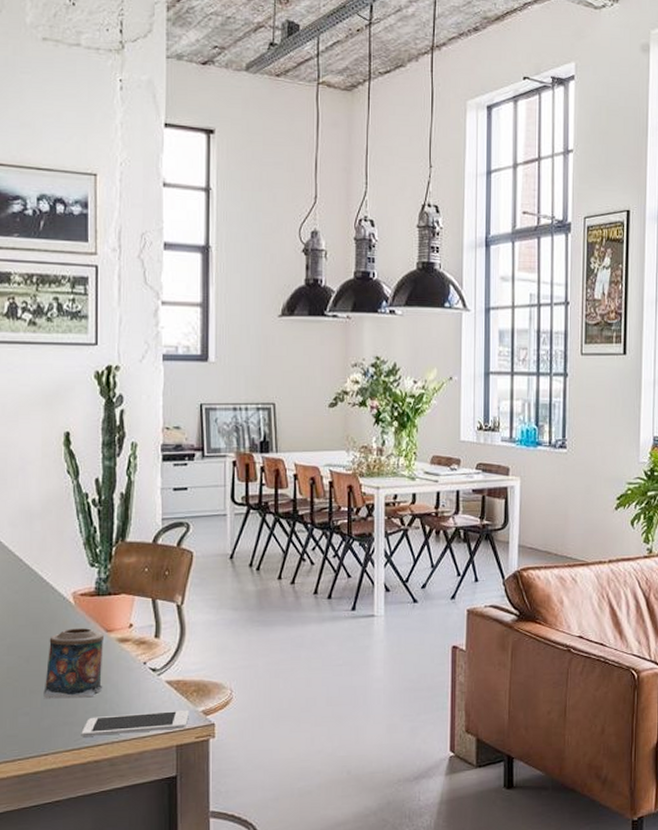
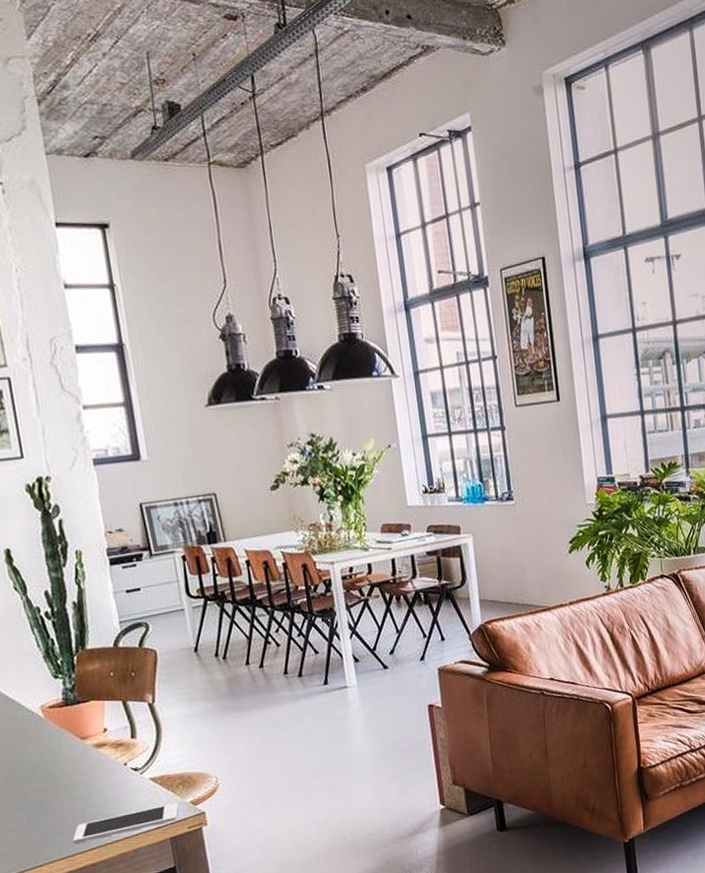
candle: present [43,628,105,699] -> none [24,738,87,813]

